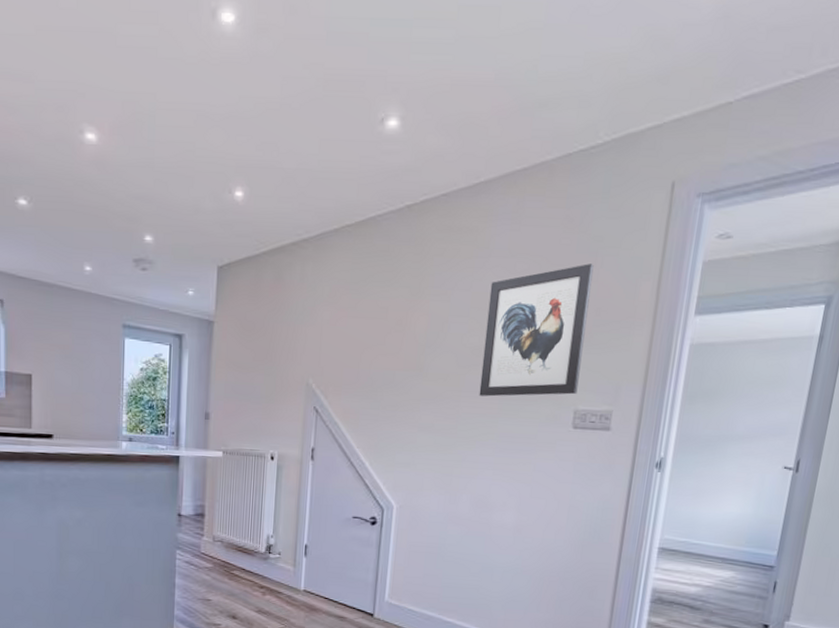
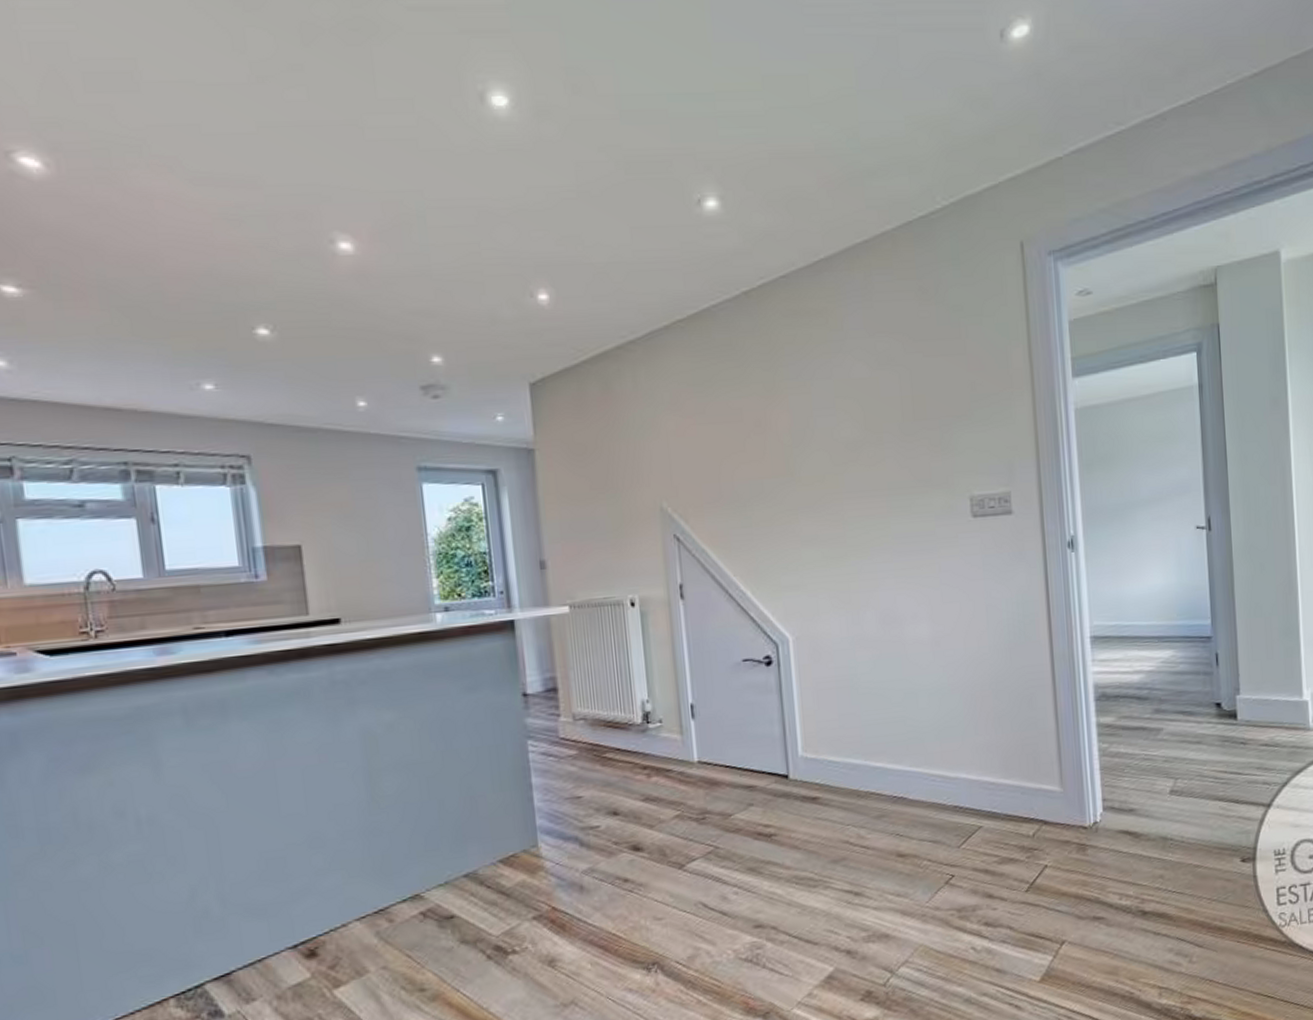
wall art: present [479,264,594,397] -> none [852,335,969,495]

